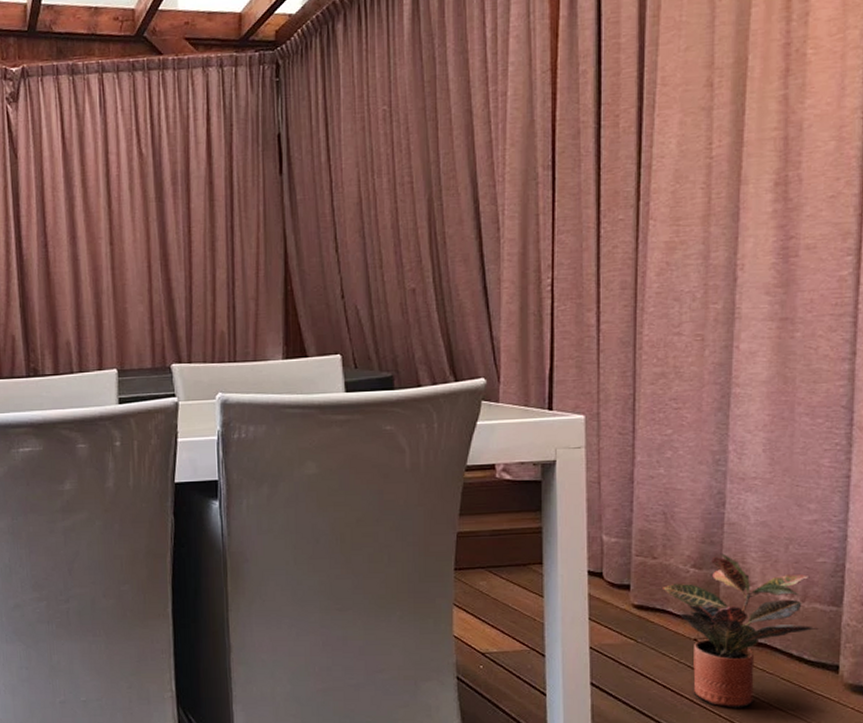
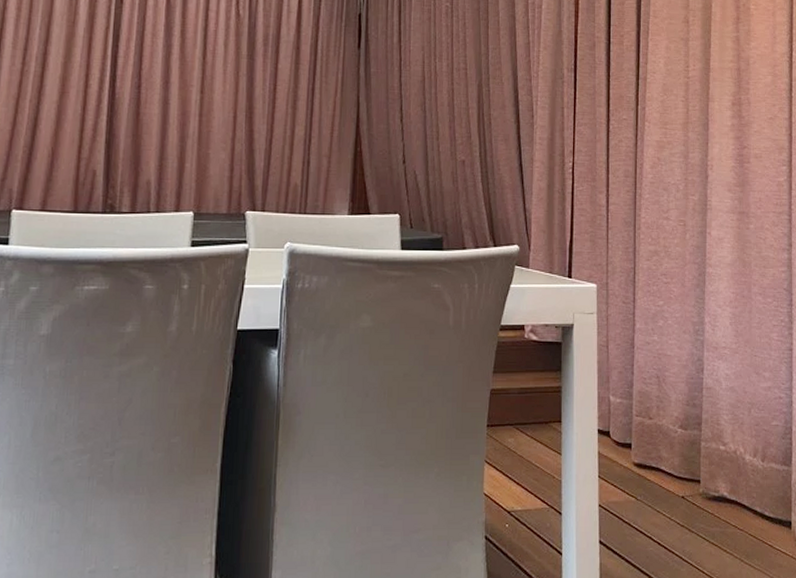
potted plant: present [663,552,818,708] -> none [657,414,775,565]

